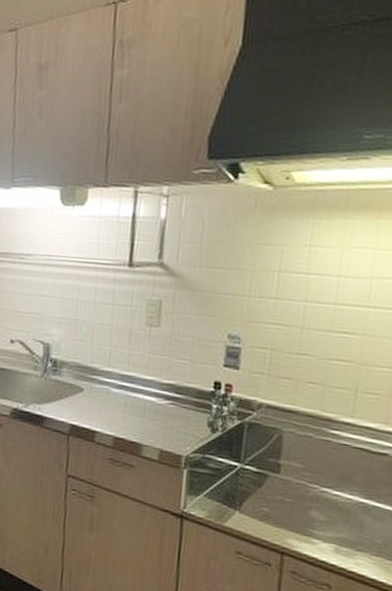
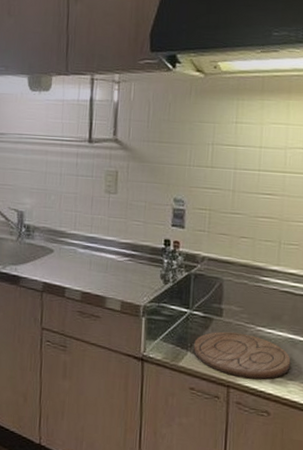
cutting board: none [243,490,361,548] -> present [193,331,291,380]

